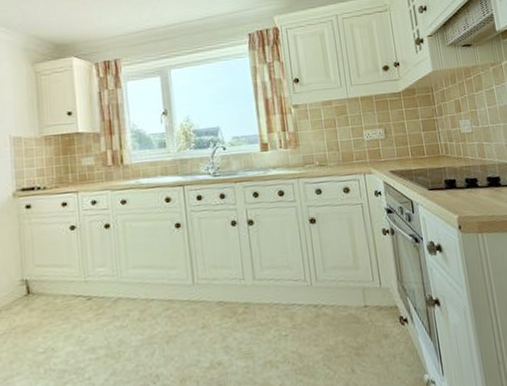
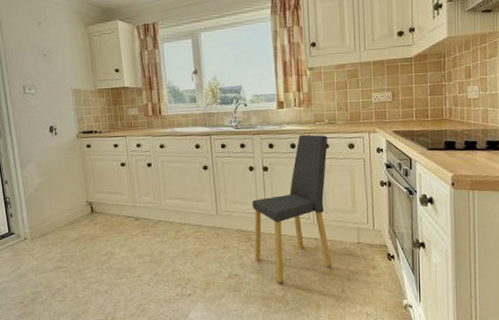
dining chair: none [236,179,337,369] -> present [252,134,332,283]

